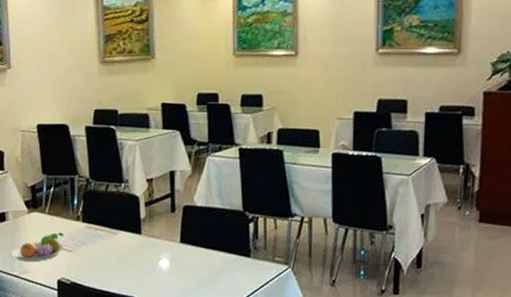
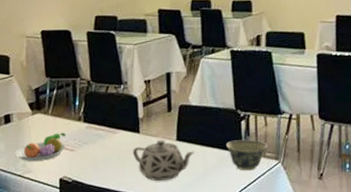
teapot: none [133,242,199,285] -> present [132,140,195,182]
bowl: none [232,243,277,276] -> present [225,140,268,171]

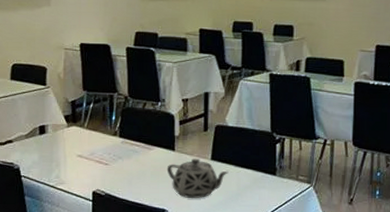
fruit bowl: present [14,133,66,161] -> none [48,146,101,173]
bowl: present [225,140,268,171] -> none [259,162,301,193]

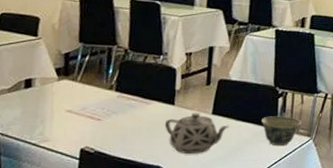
bowl: none [259,162,301,193] -> present [261,116,302,147]

